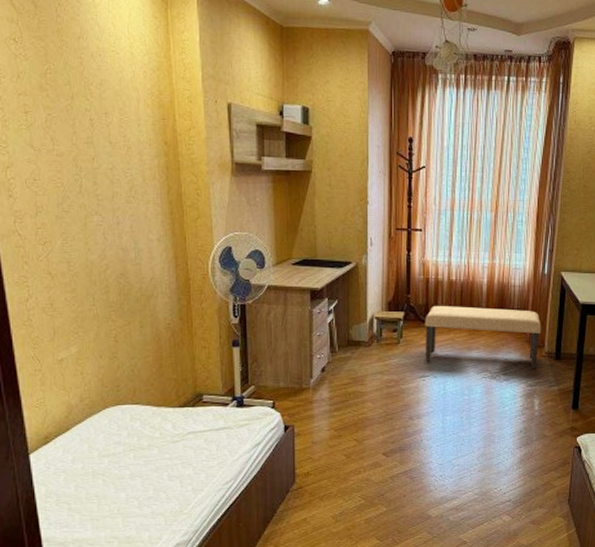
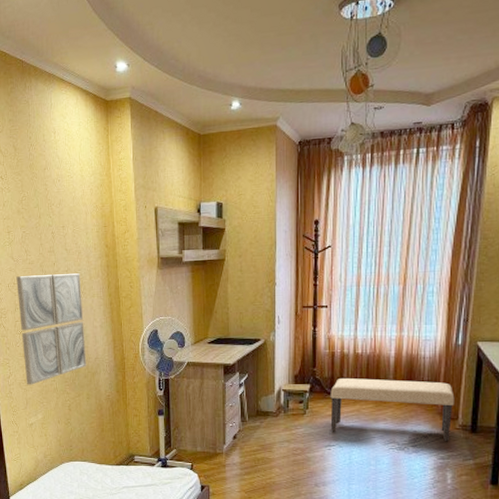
wall art: none [38,170,140,310] -> present [16,273,87,385]

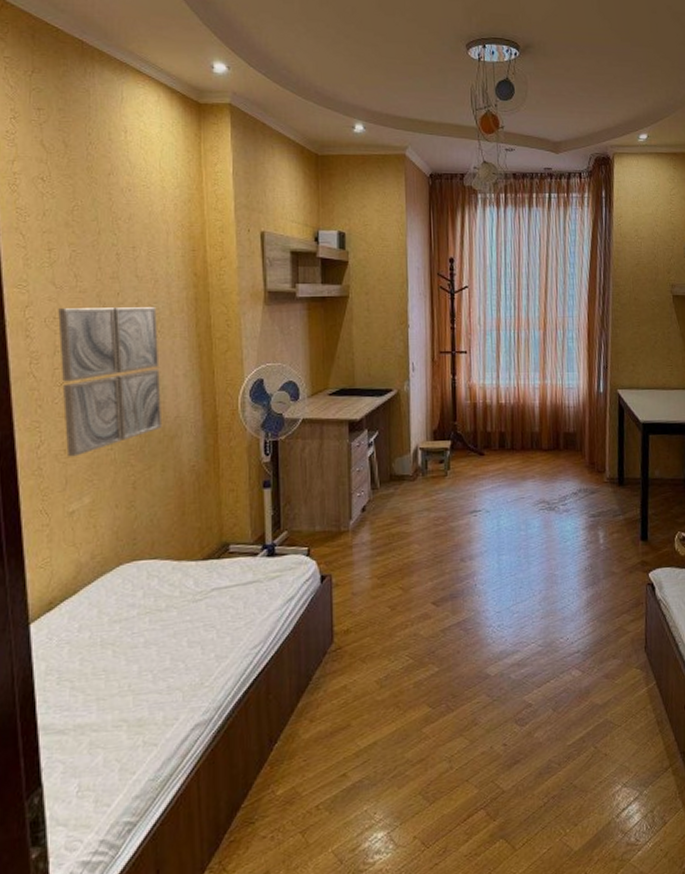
bench: present [330,378,455,442] -> none [473,431,601,498]

